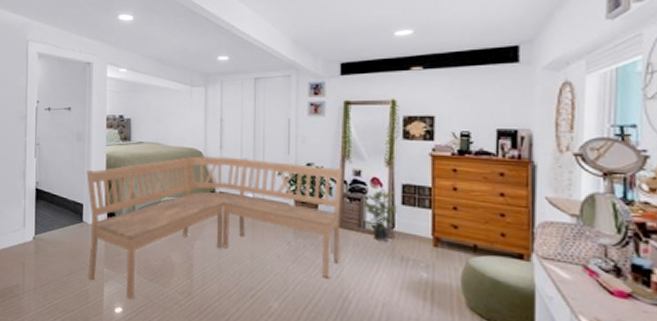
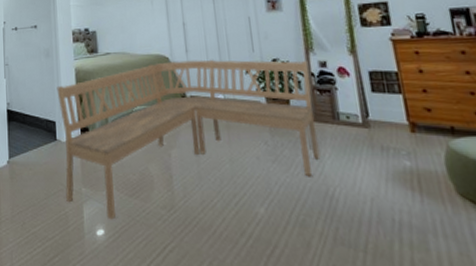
potted plant: present [364,188,397,243] -> none [334,77,369,133]

